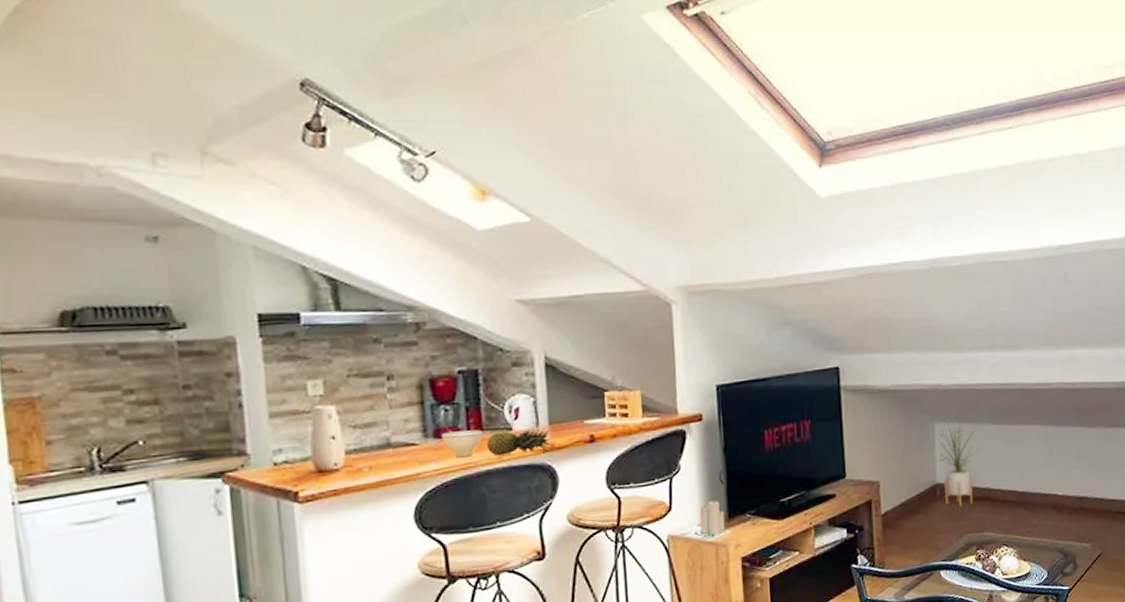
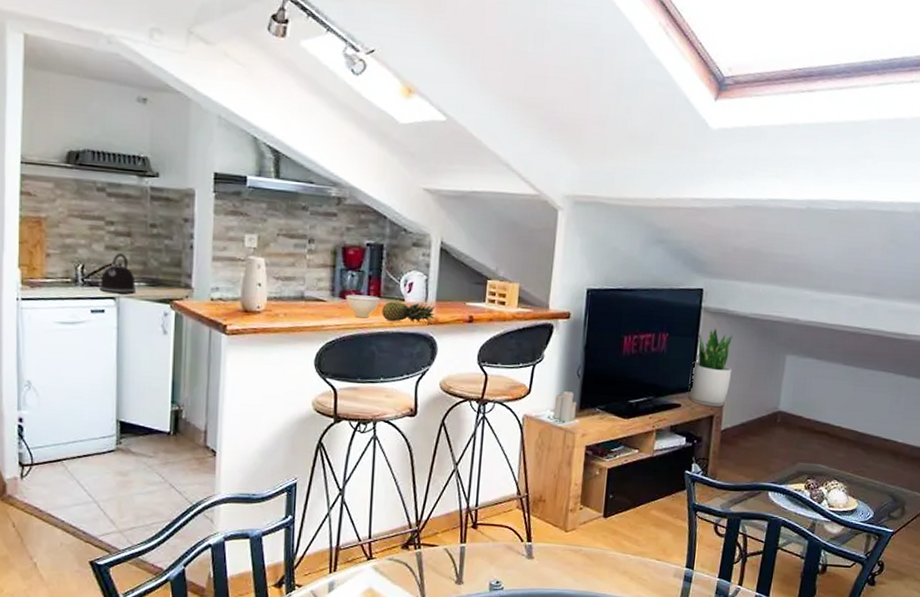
kettle: none [124,426,174,478] -> present [99,253,136,295]
planter: none [840,407,883,492] -> present [689,329,733,408]
house plant: present [938,417,981,507] -> none [784,353,829,437]

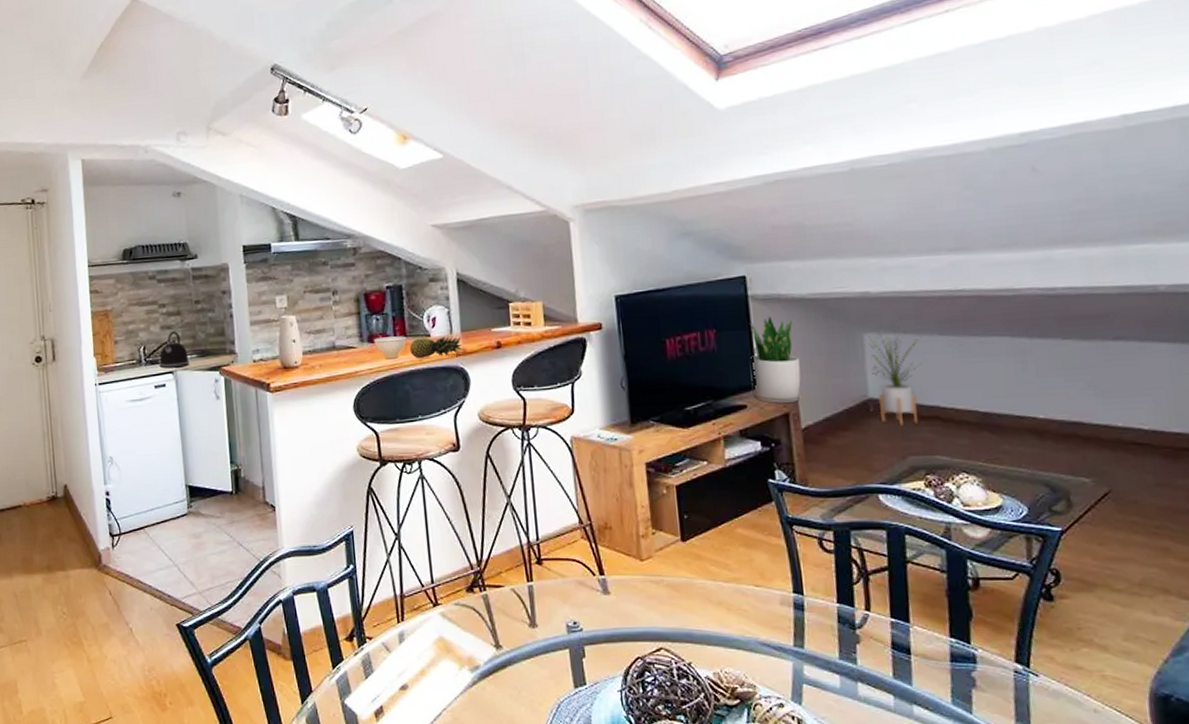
candle: present [552,389,576,423] -> none [601,403,629,440]
house plant: none [784,353,829,437] -> present [868,327,926,426]

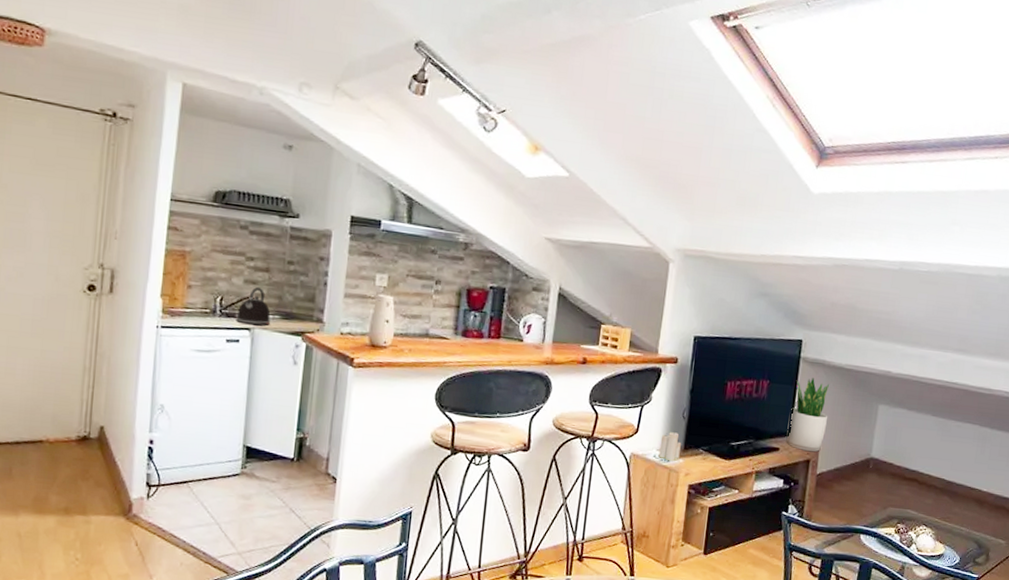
bowl: present [374,336,407,359] -> none [467,333,500,357]
fruit: present [410,334,464,359] -> none [501,341,552,365]
candle: none [601,403,629,440] -> present [657,430,681,462]
house plant: present [868,327,926,426] -> none [876,404,918,483]

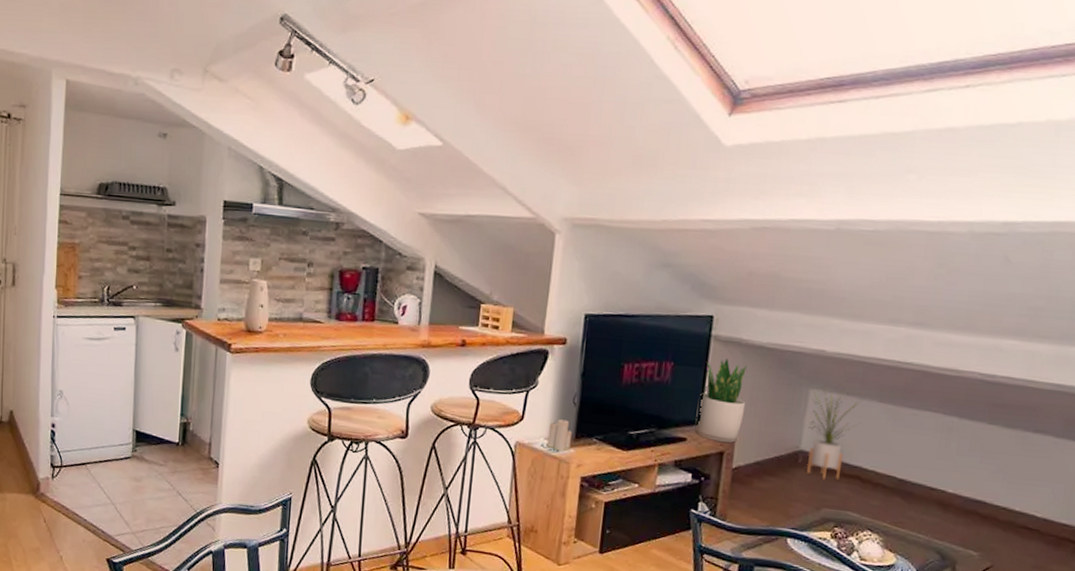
kettle: present [236,287,271,327] -> none [122,276,153,314]
house plant: none [876,404,918,483] -> present [806,388,861,480]

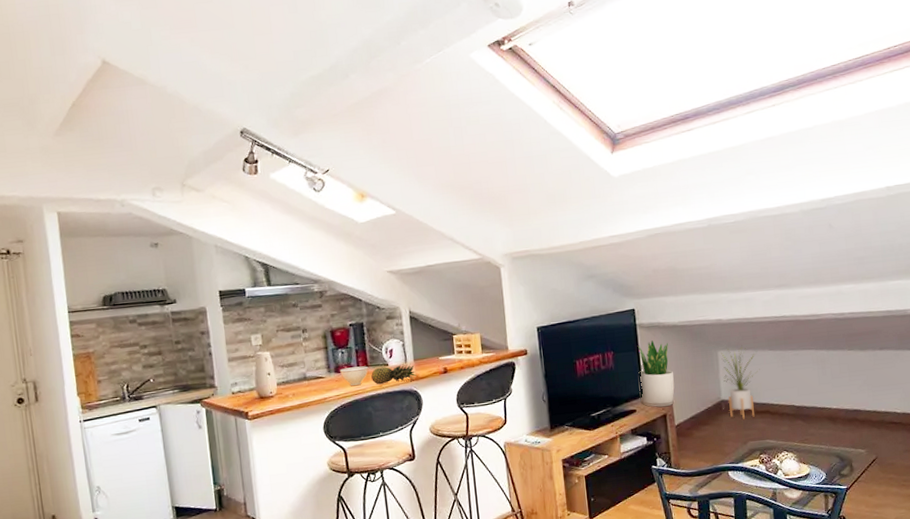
bowl: none [341,316,374,340] -> present [340,366,369,387]
fruit: none [376,324,429,348] -> present [371,363,417,385]
candle: present [545,417,572,452] -> none [527,414,549,443]

